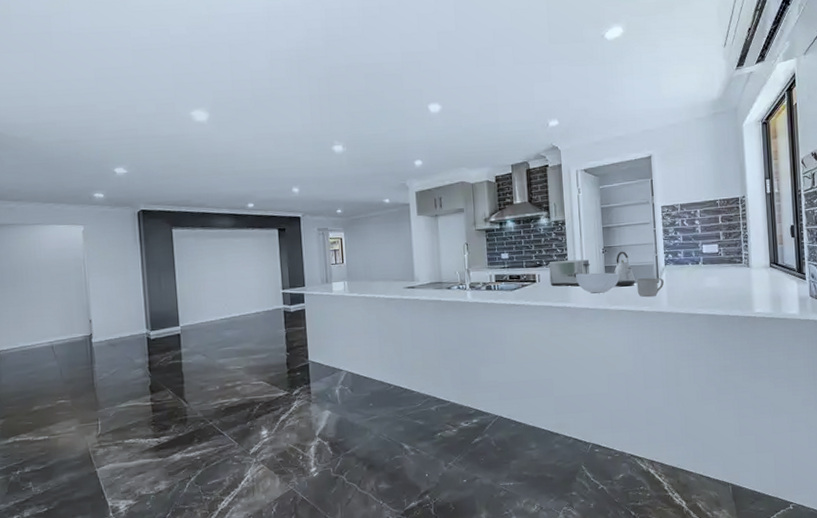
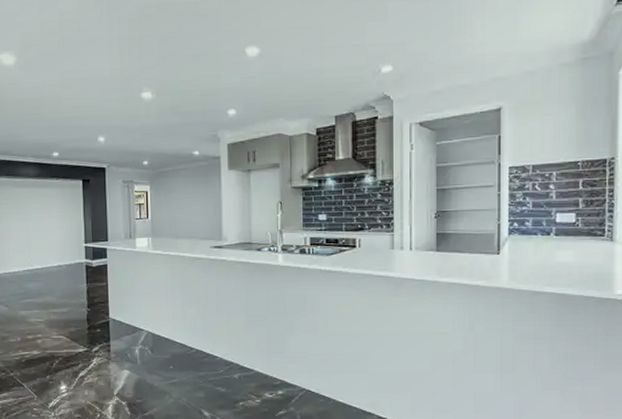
toaster: present [549,259,590,287] -> none [371,224,419,254]
bowl: present [576,272,620,293] -> none [402,240,454,263]
kettle: present [613,251,636,287] -> none [446,217,473,257]
mug: present [636,278,664,298] -> none [473,248,505,271]

